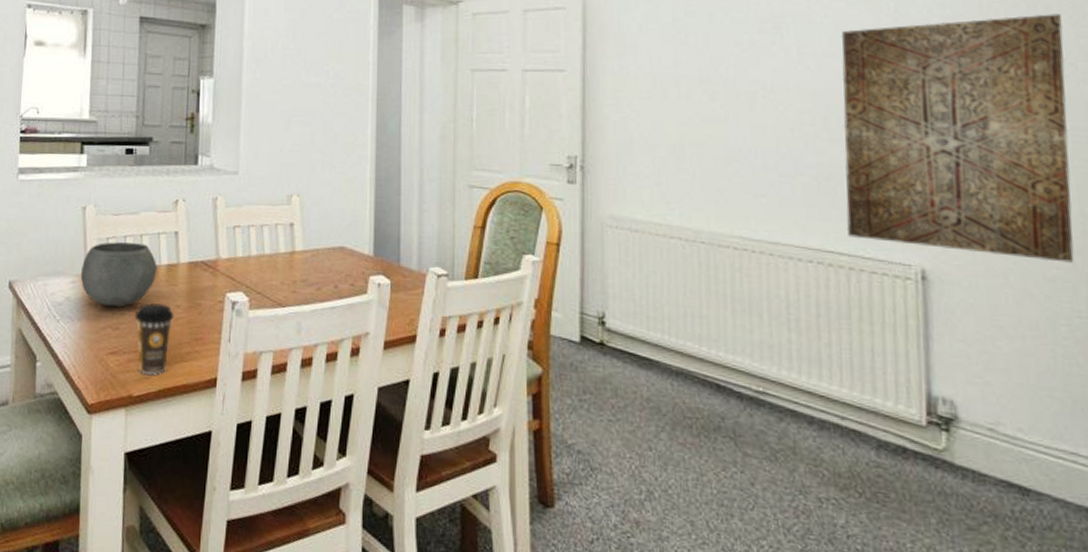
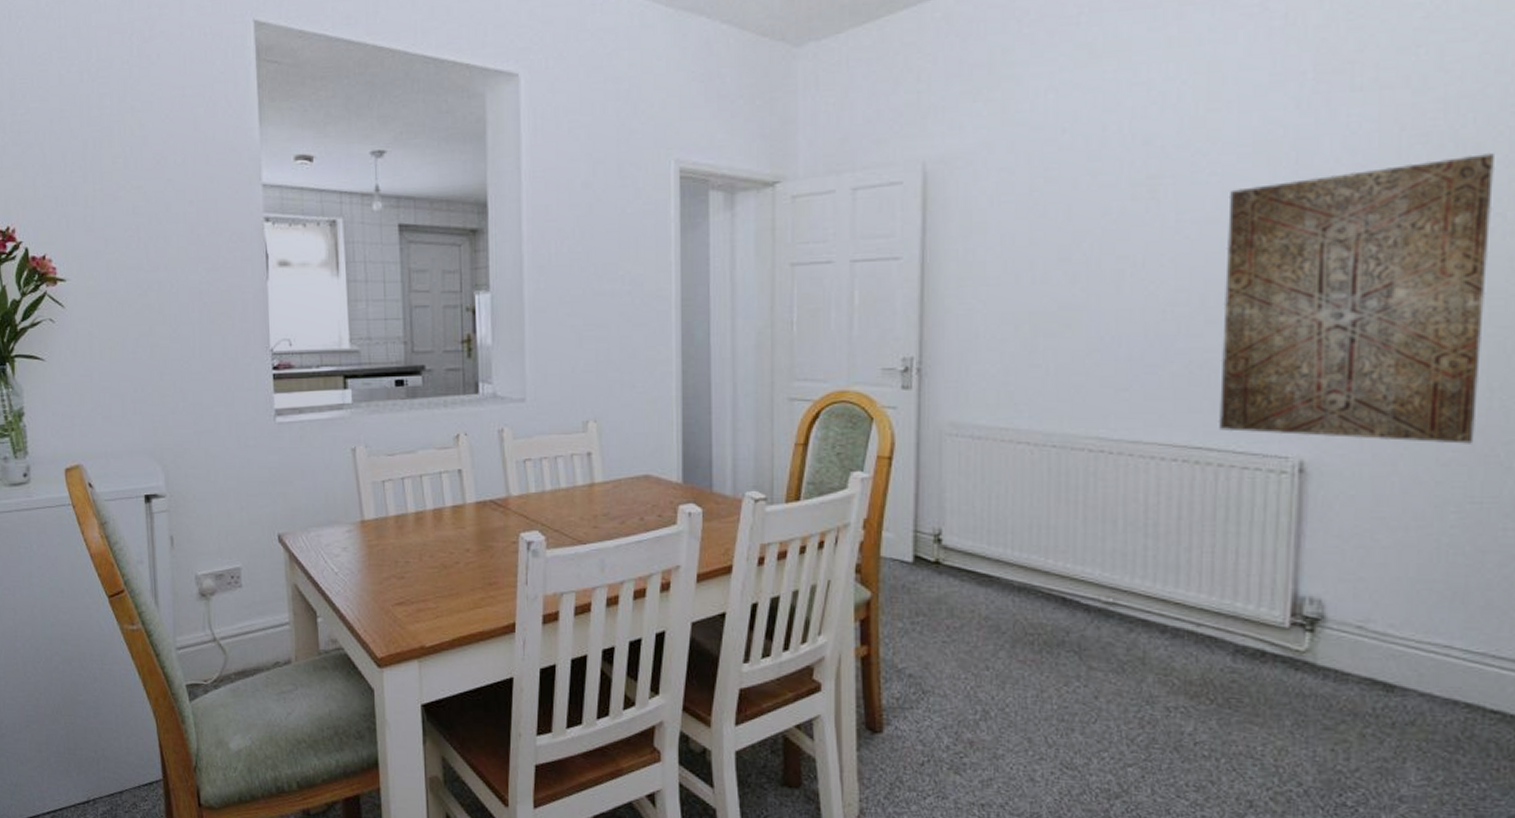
bowl: present [80,242,157,307] -> none [356,485,441,555]
coffee cup: present [134,303,174,375] -> none [420,547,464,624]

